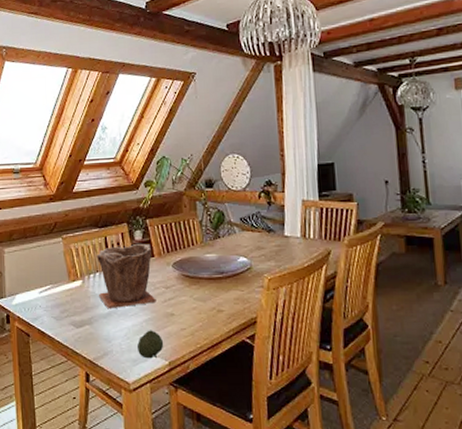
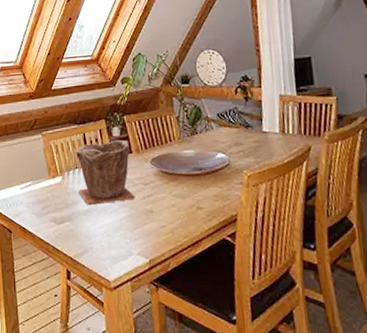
fruit: present [137,330,164,359] -> none [117,227,144,257]

